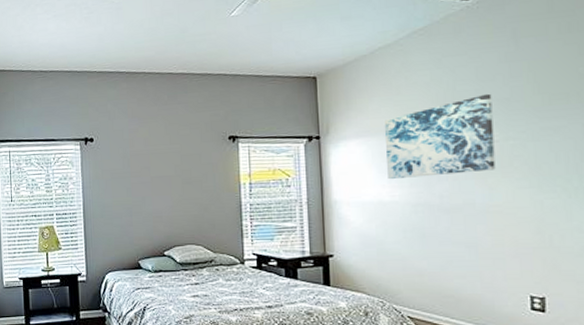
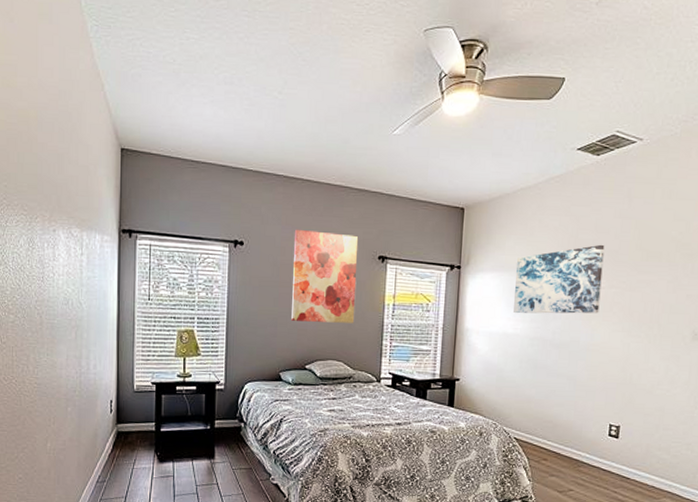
wall art: none [142,119,210,209] -> present [291,229,359,323]

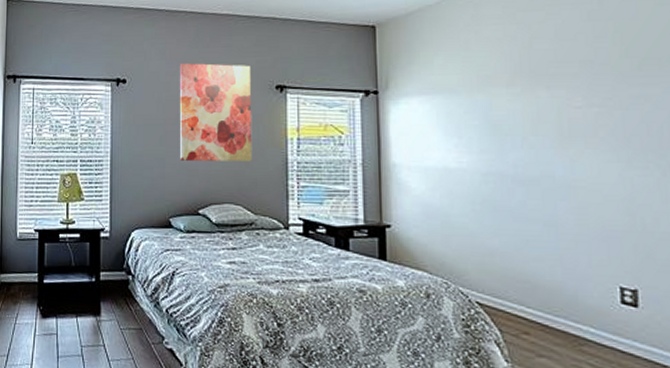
wall art: present [514,244,605,314] -> none [450,54,578,144]

